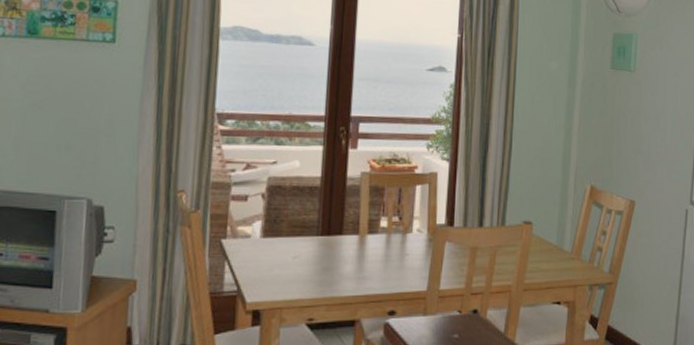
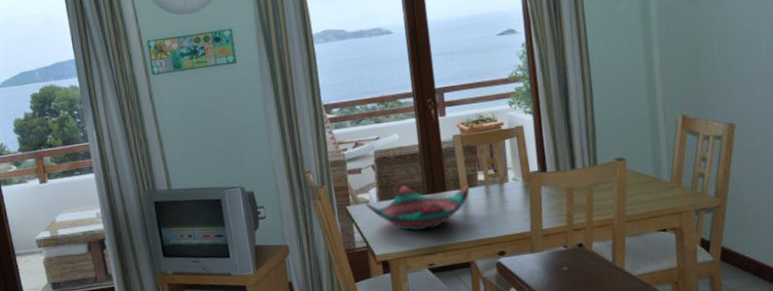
decorative bowl: none [245,223,369,278] -> present [365,185,469,231]

